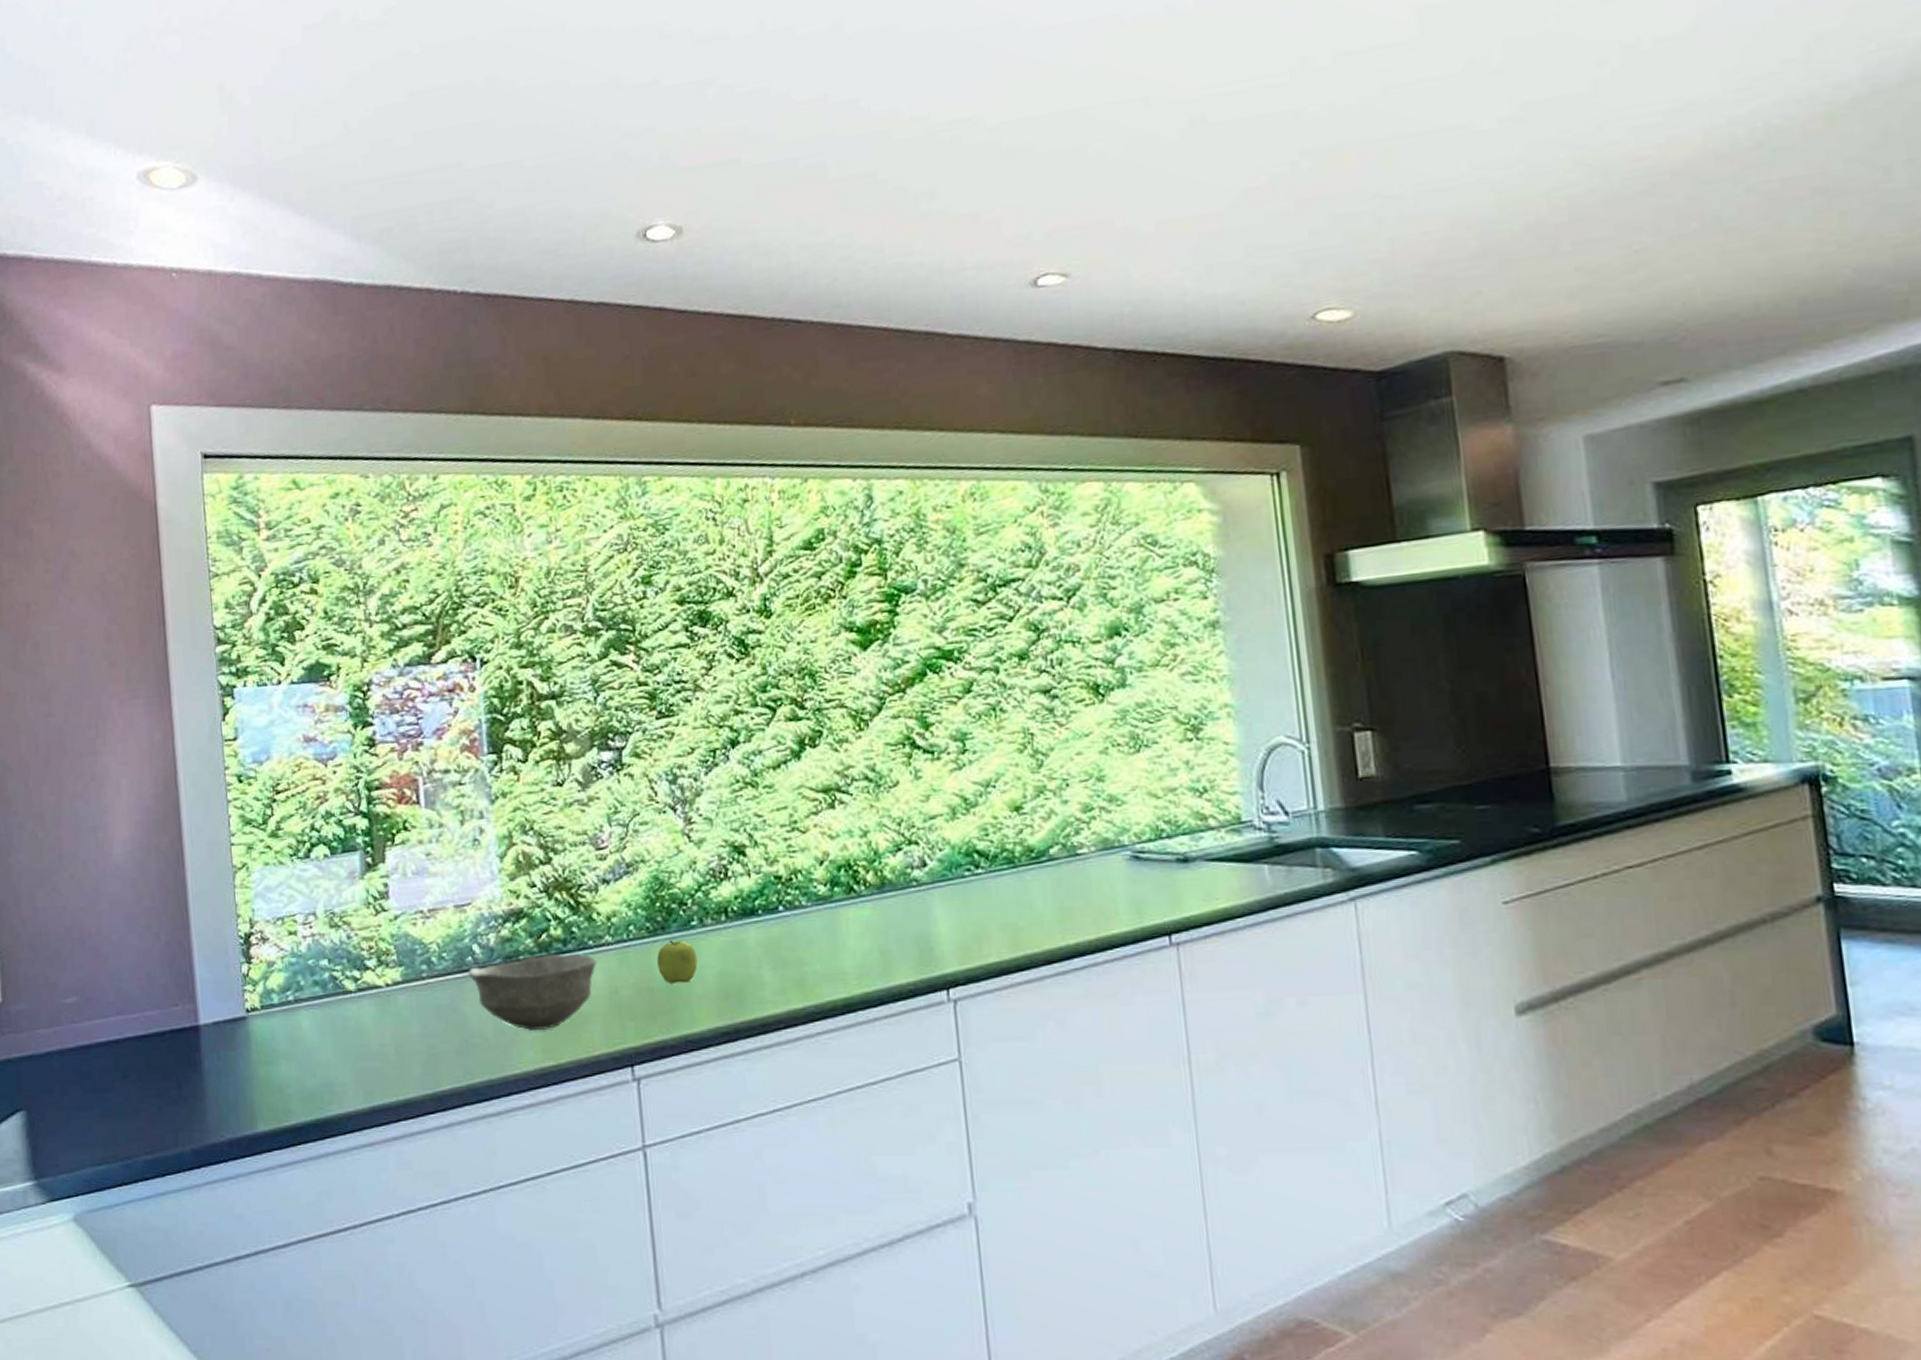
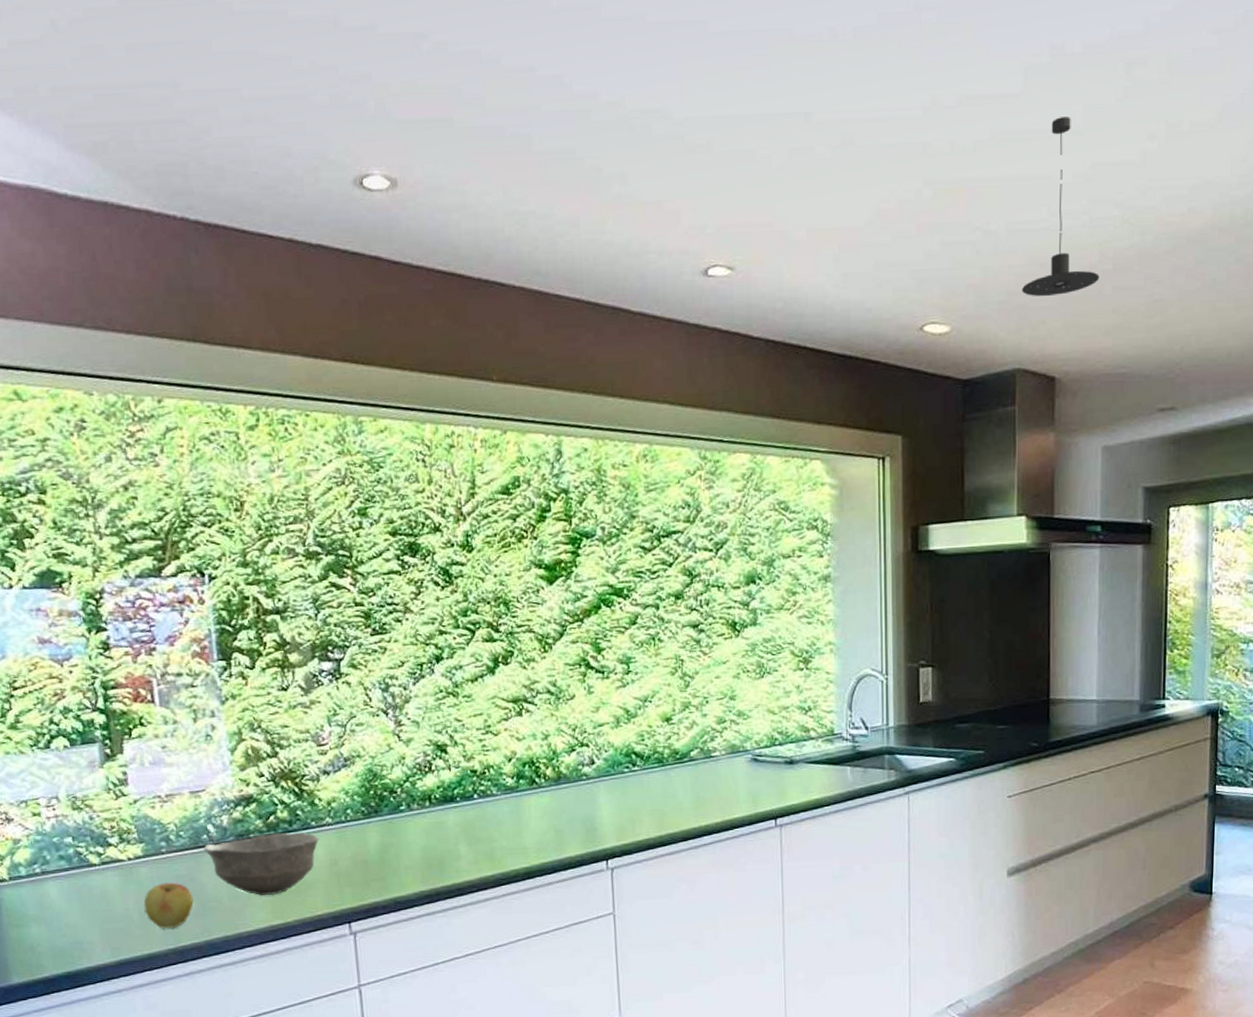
apple: none [401,1013,455,1069] -> present [144,882,194,929]
fruit: present [657,939,698,984] -> none [371,821,405,857]
pendant light: none [1443,55,1551,265] -> present [1021,117,1099,297]

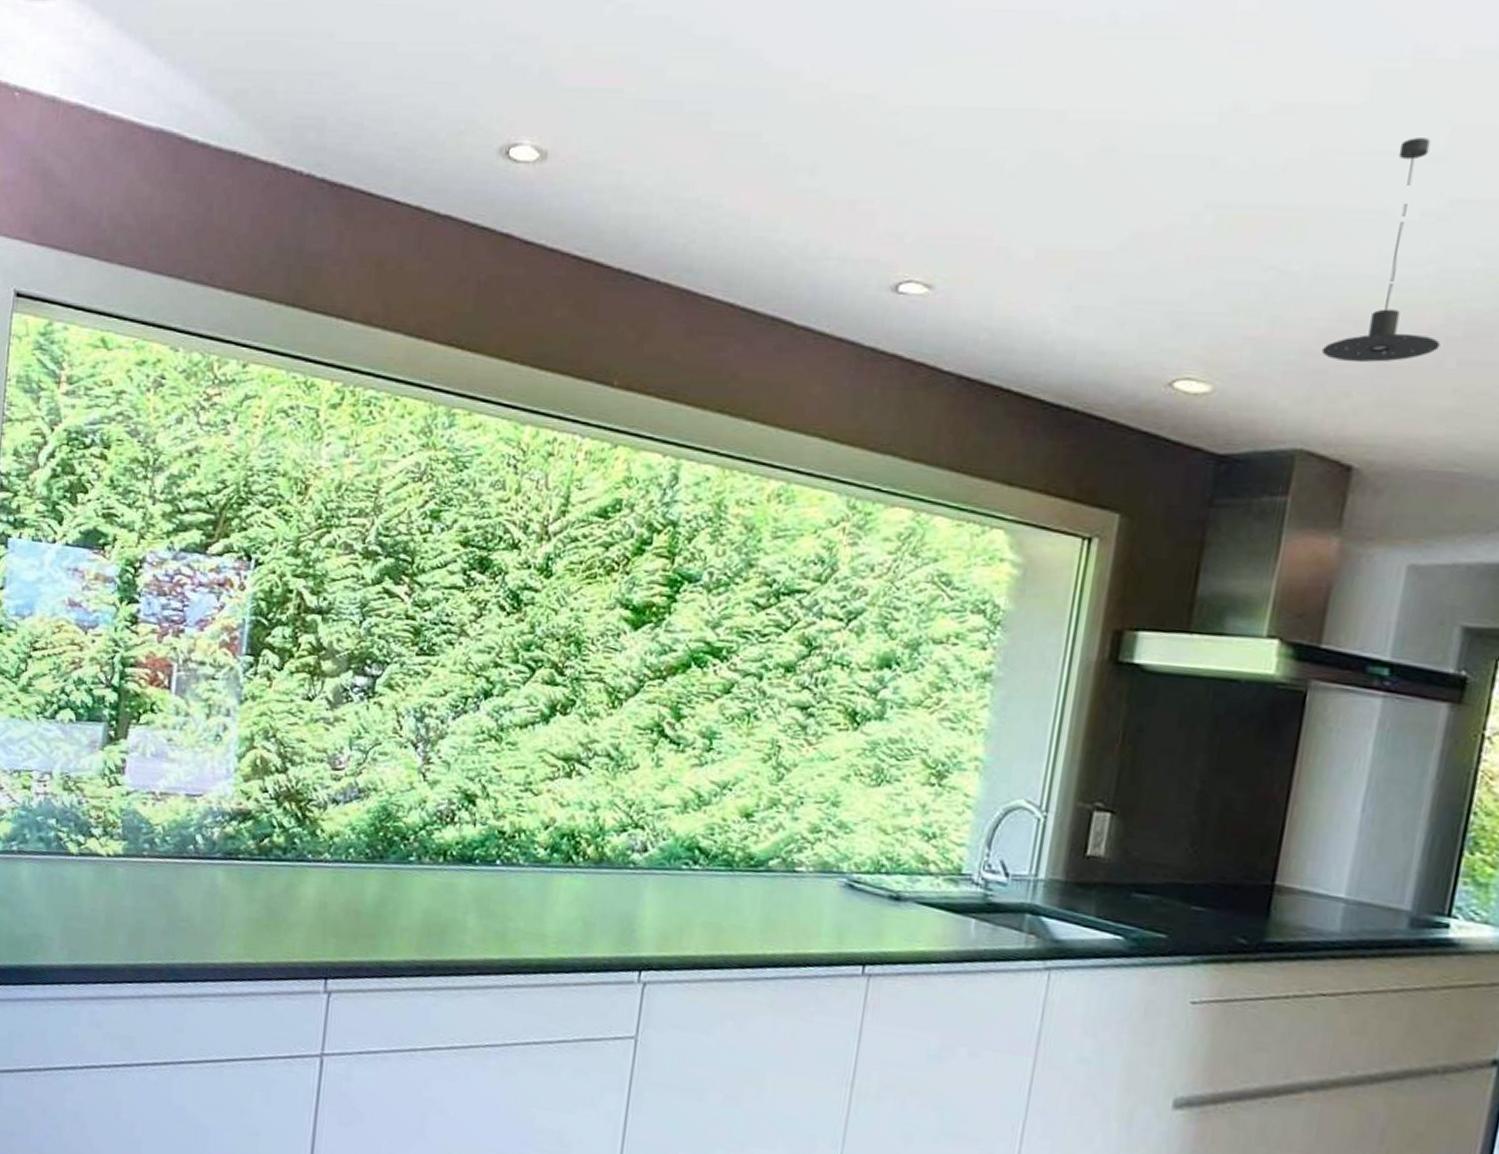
apple: present [144,882,194,929] -> none [111,889,165,942]
bowl: present [203,832,320,896] -> none [187,855,313,929]

